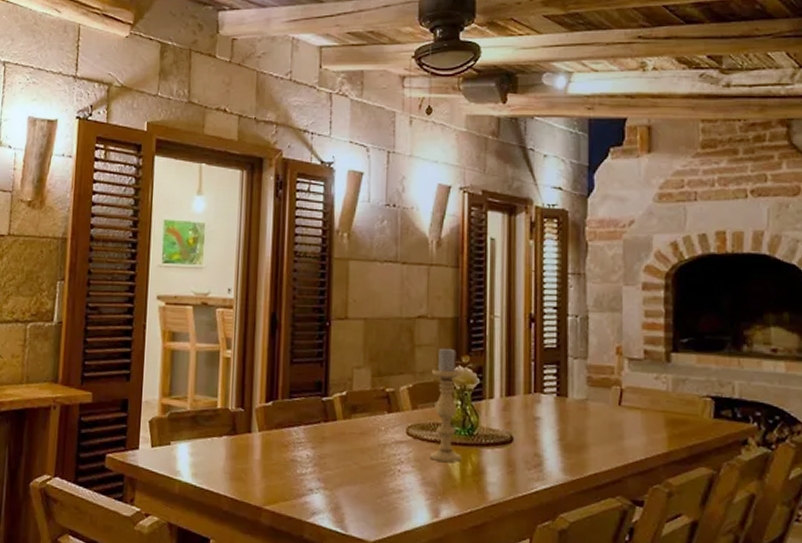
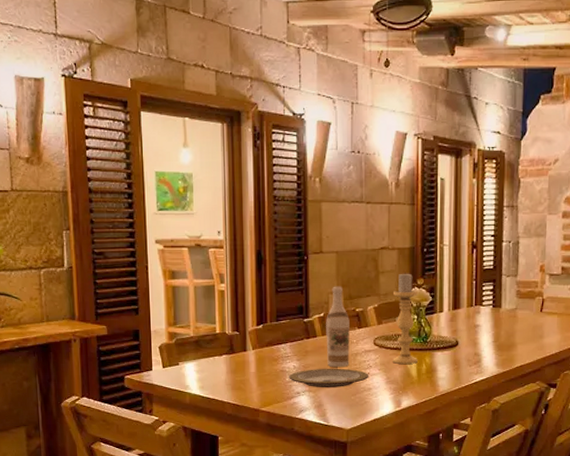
plate: none [300,460,400,487] -> present [289,368,369,387]
wine bottle: none [348,359,378,460] -> present [326,286,349,367]

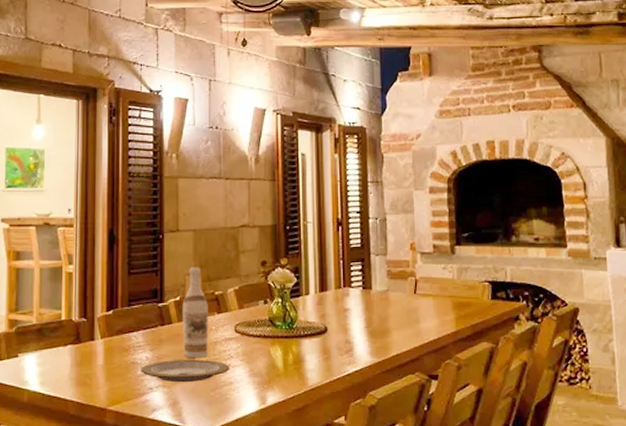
candle holder: present [393,272,418,364] -> none [255,251,283,353]

